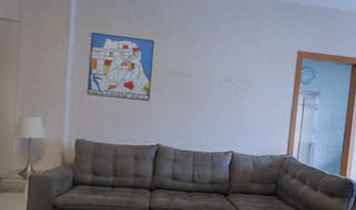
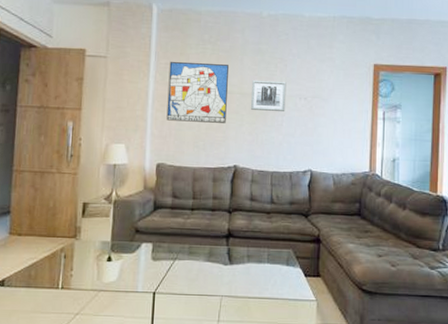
wall art: none [175,58,213,92] -> present [250,79,287,111]

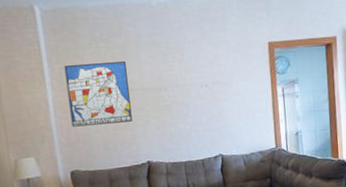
wall art: present [250,79,287,111] -> none [152,71,189,104]

